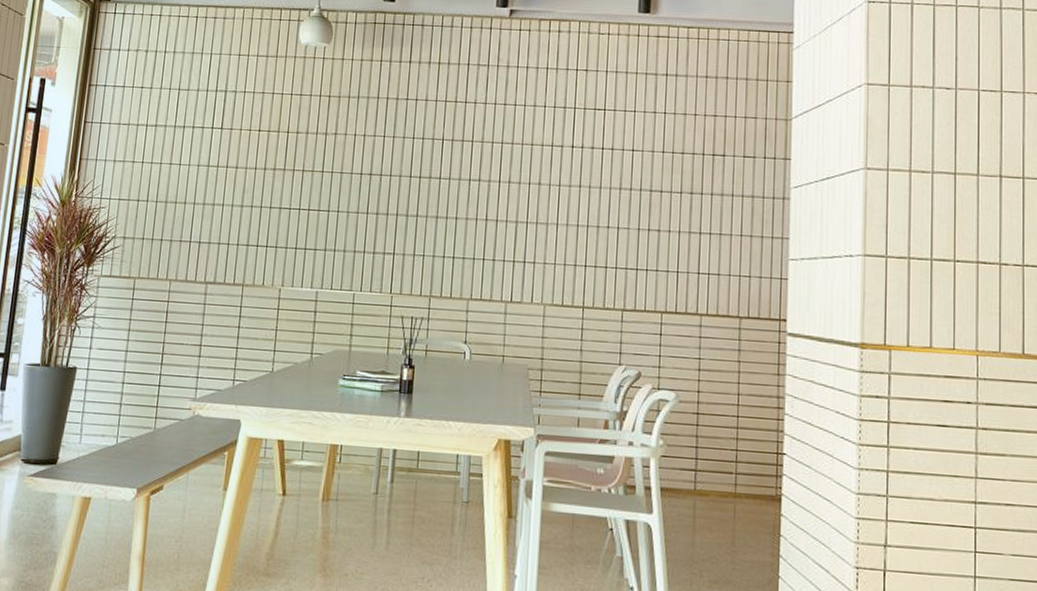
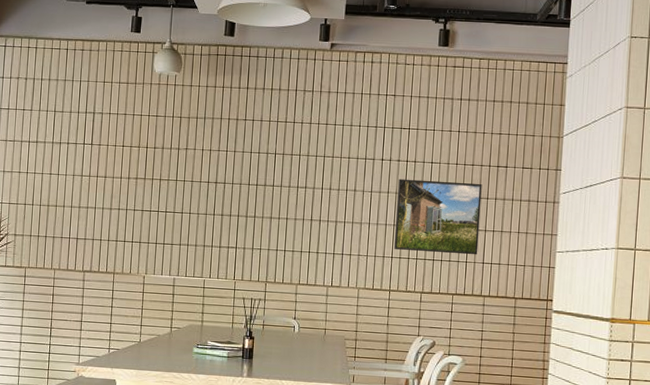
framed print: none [588,169,695,264] -> present [394,178,482,255]

